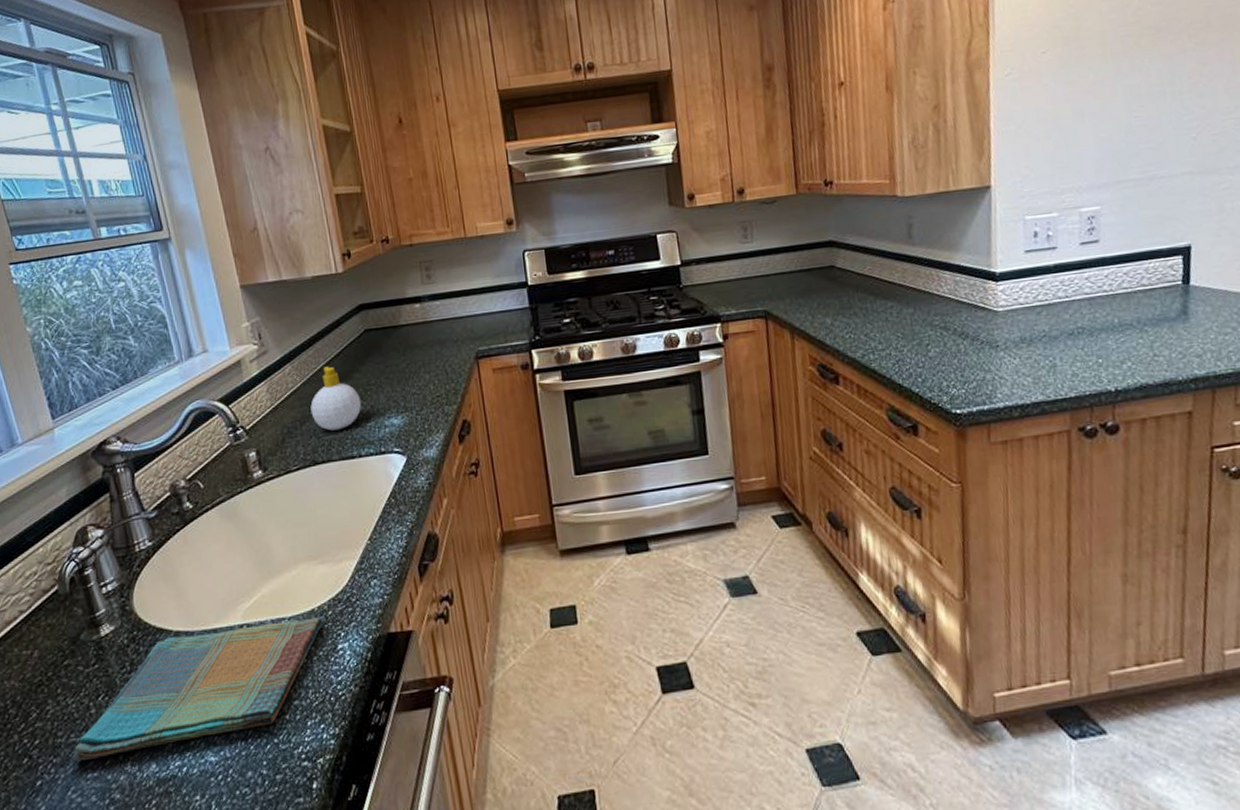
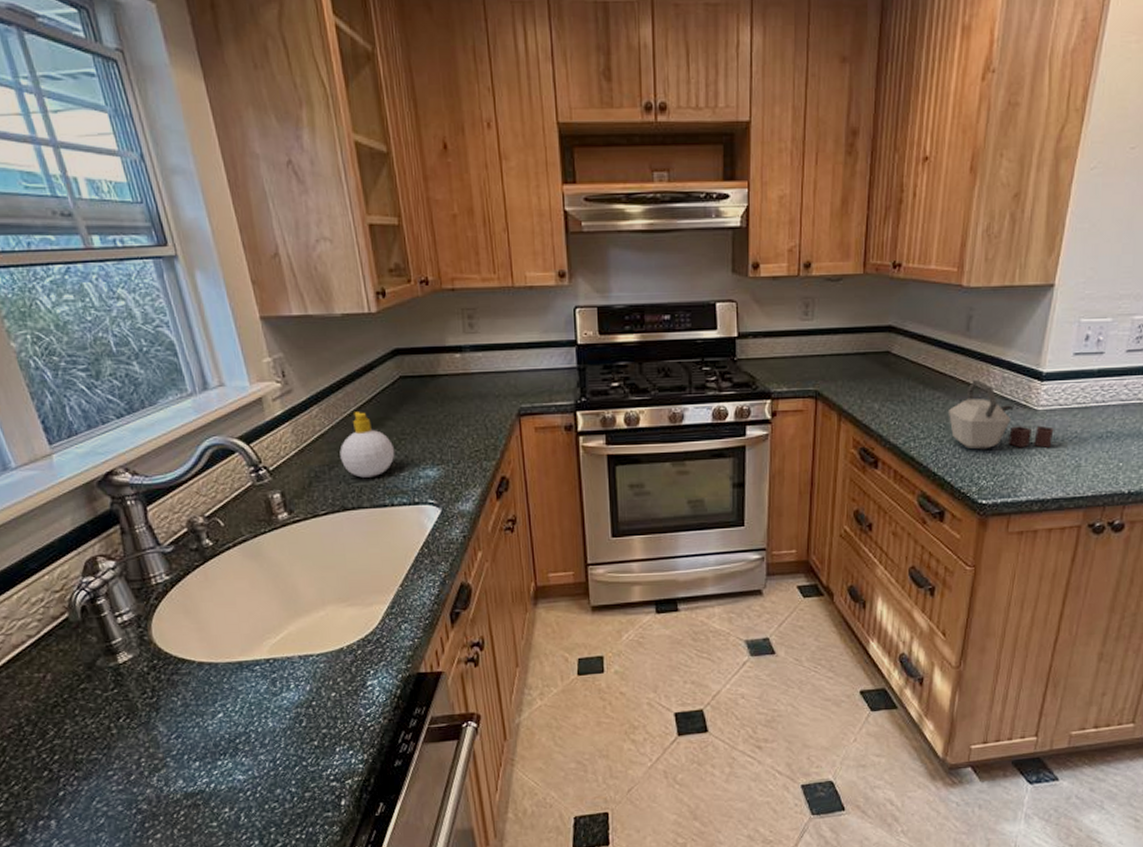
dish towel: present [72,617,324,762] -> none [94,655,353,776]
kettle: none [904,286,1020,357] -> present [949,380,1054,450]

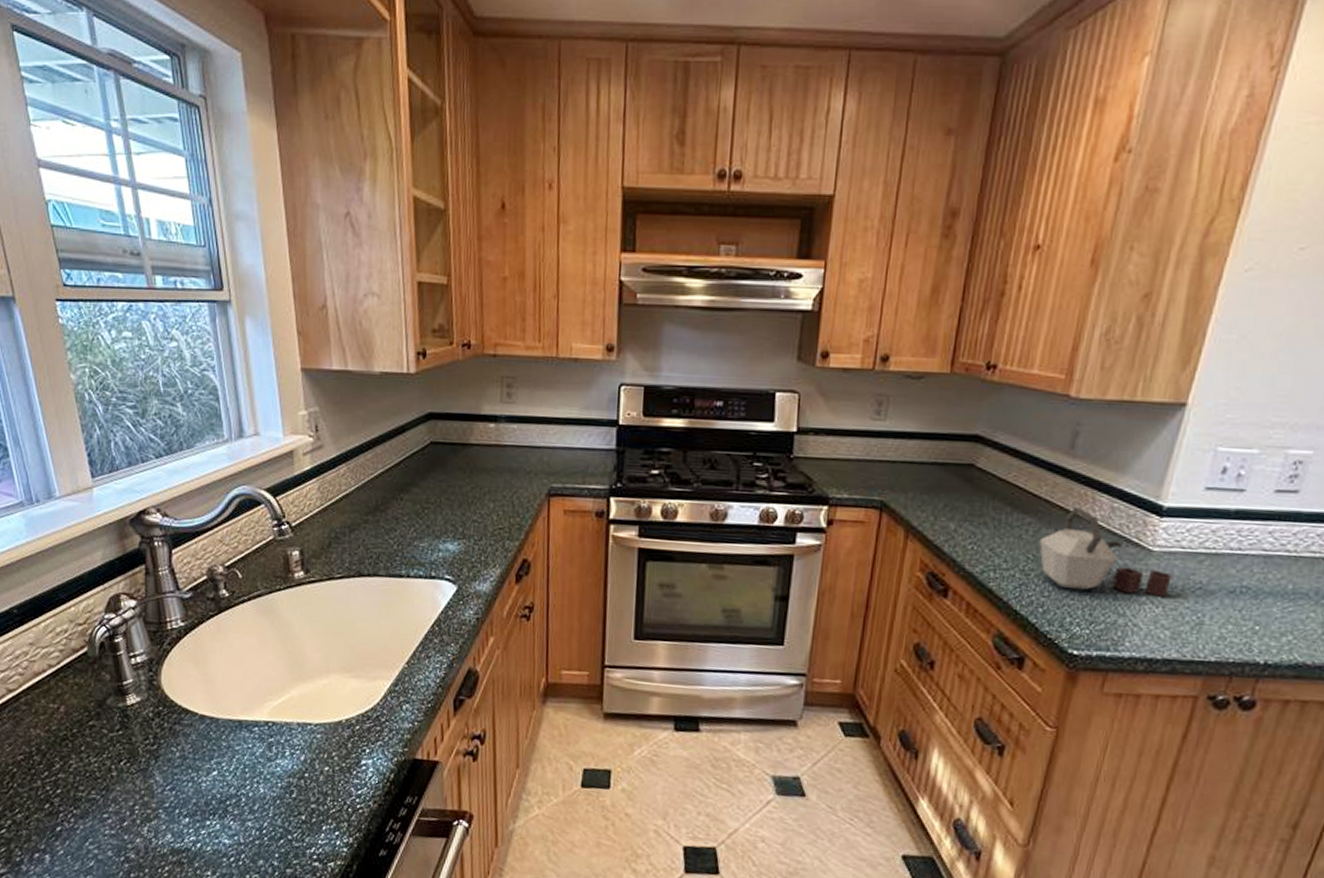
soap bottle: present [340,412,395,478] -> none [362,474,417,545]

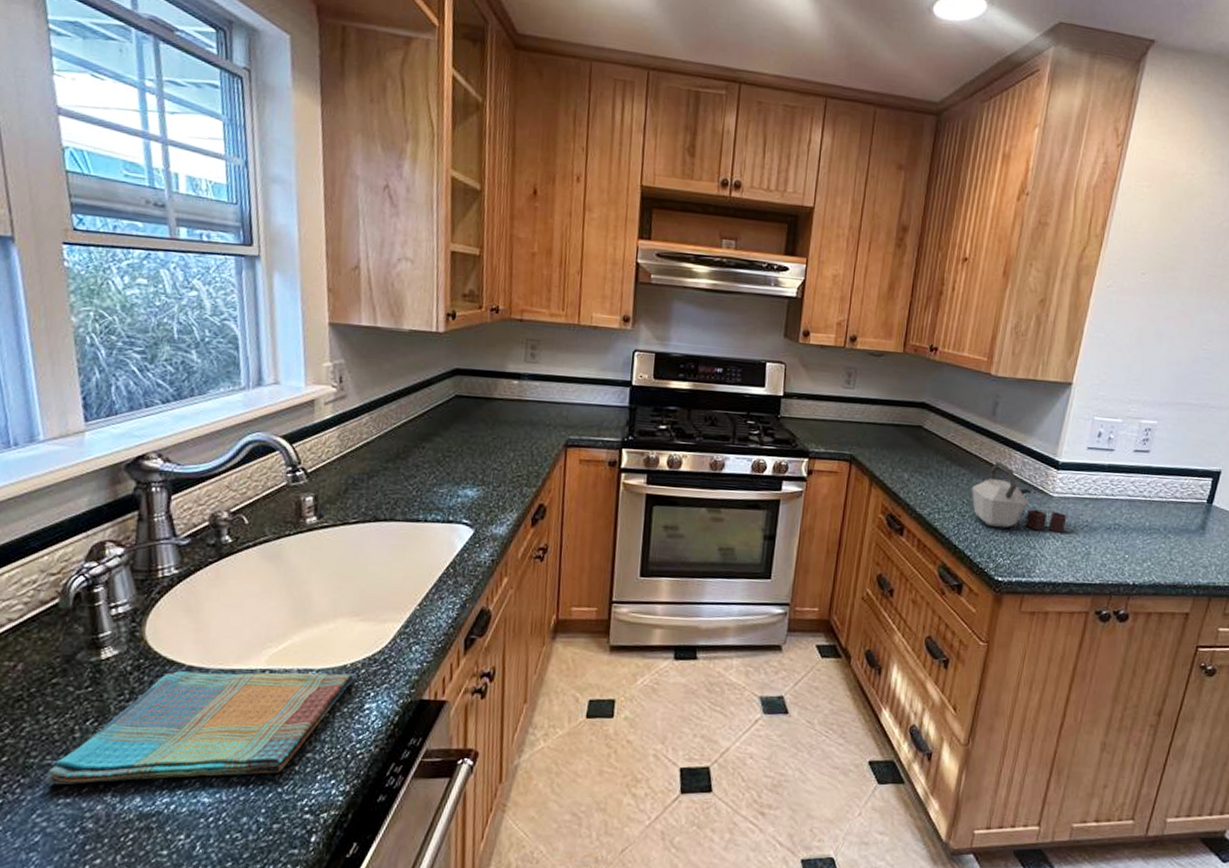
dish towel: none [91,719,350,822] -> present [43,671,354,785]

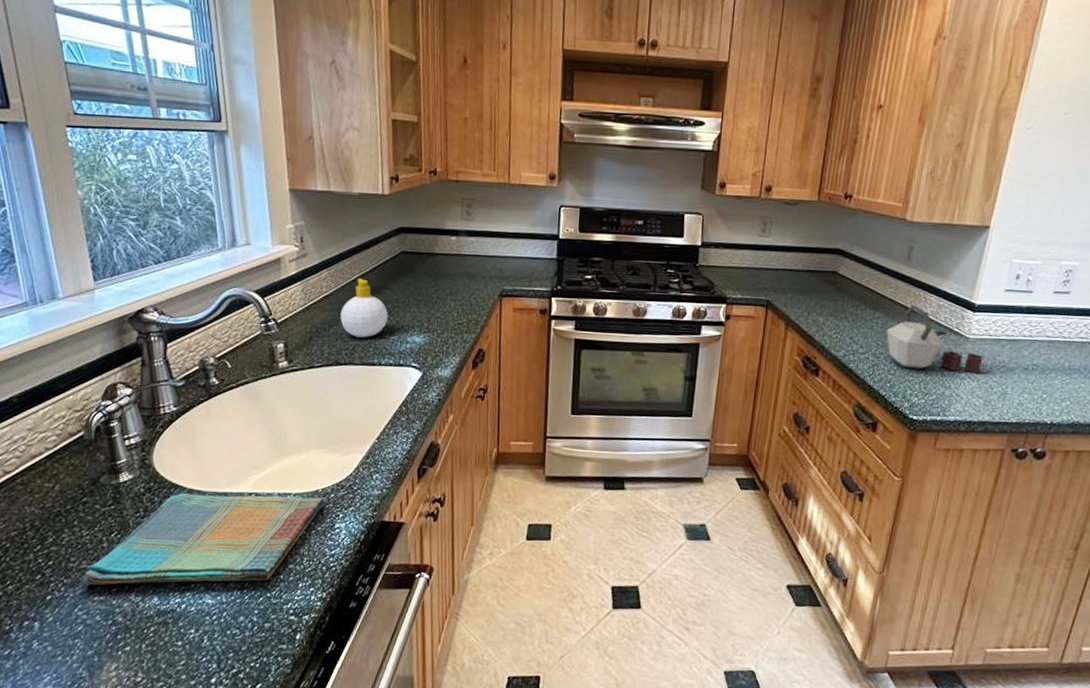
soap bottle: none [381,424,438,491] -> present [340,279,389,338]

